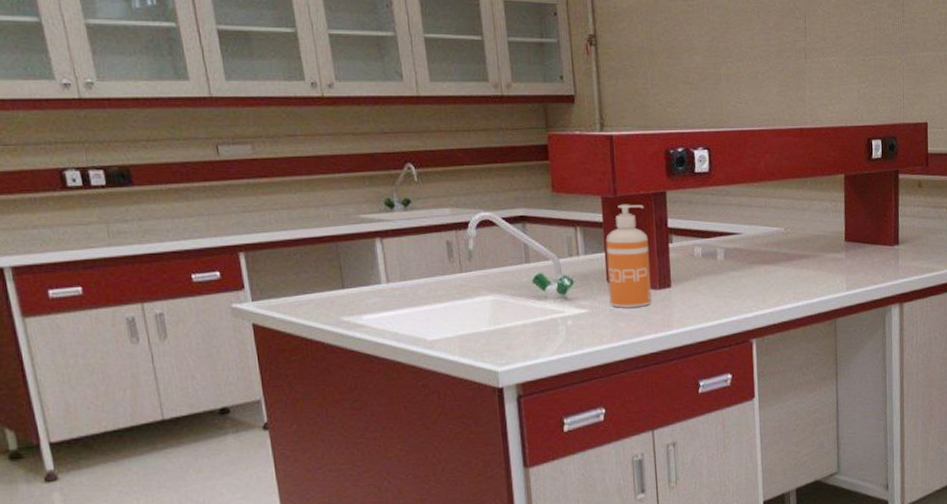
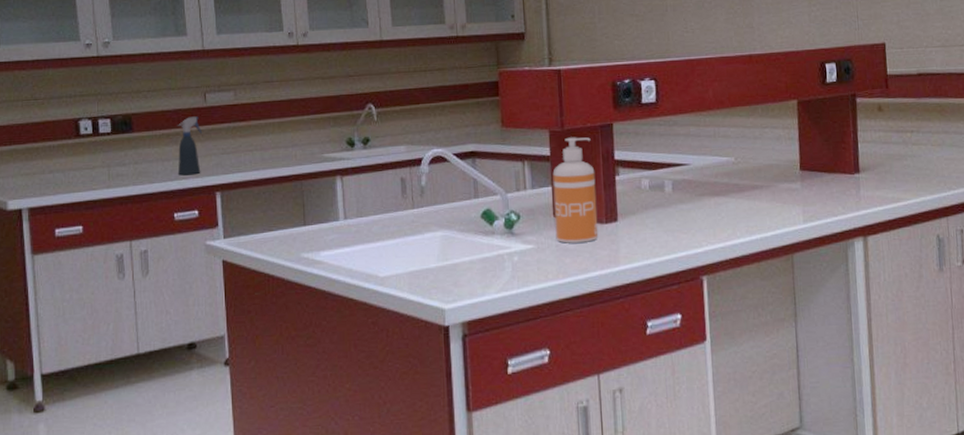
spray bottle: none [187,170,219,234] -> present [178,116,203,176]

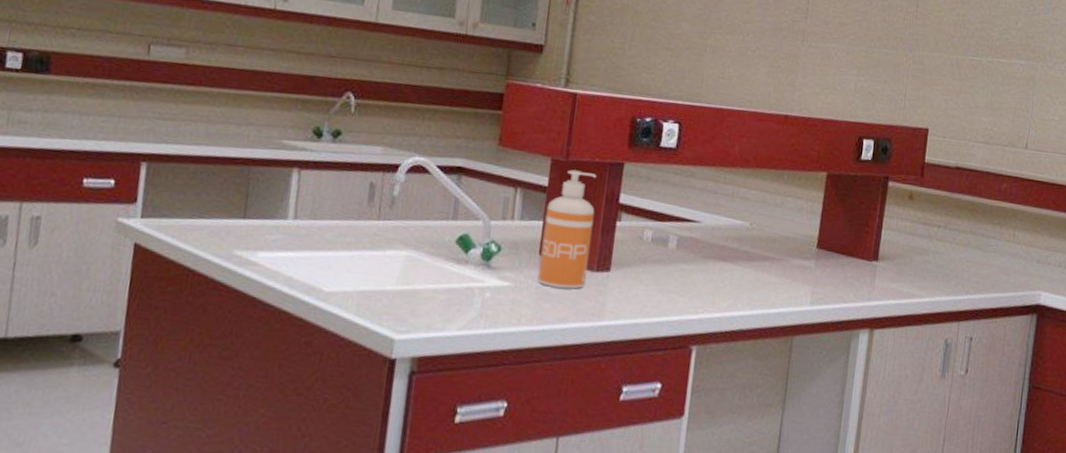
spray bottle: present [178,116,203,176] -> none [98,68,138,138]

